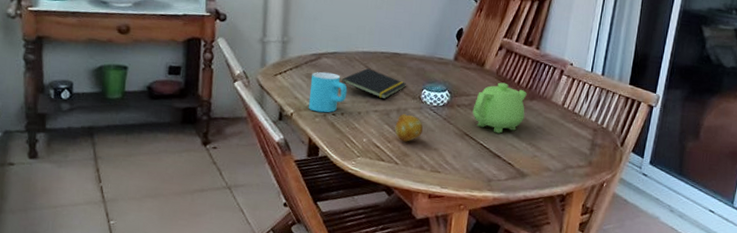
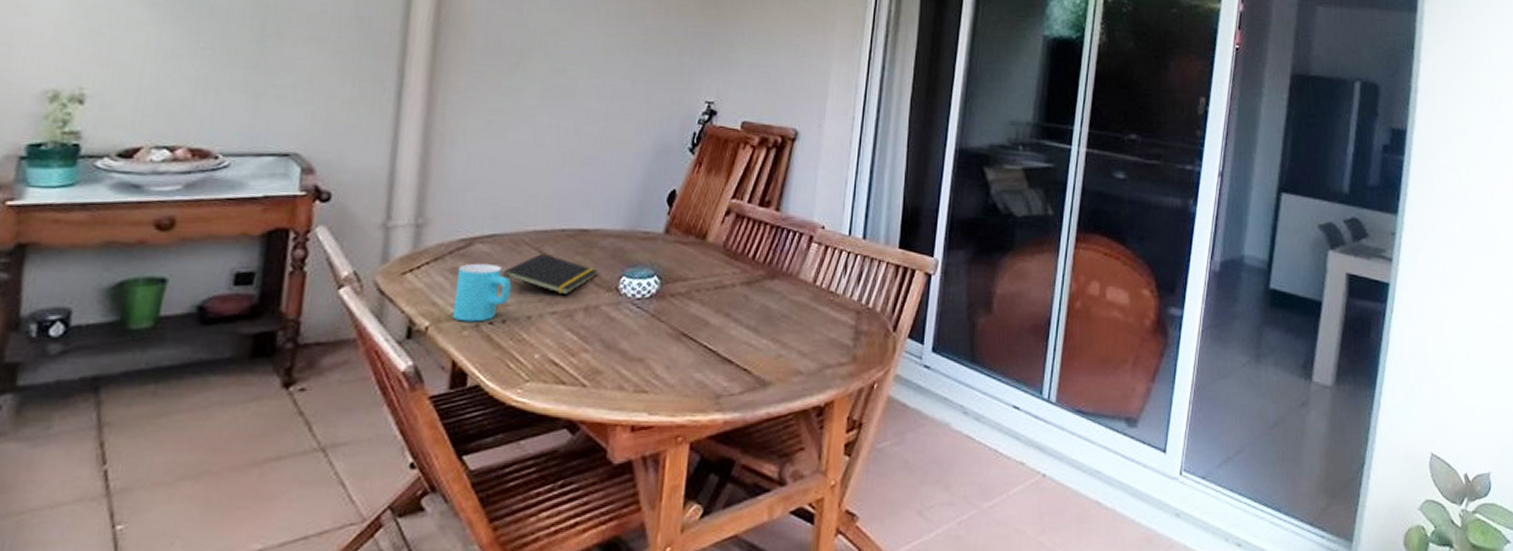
fruit: present [394,114,424,142] -> none [581,313,623,353]
teapot: present [472,82,527,134] -> none [691,258,766,329]

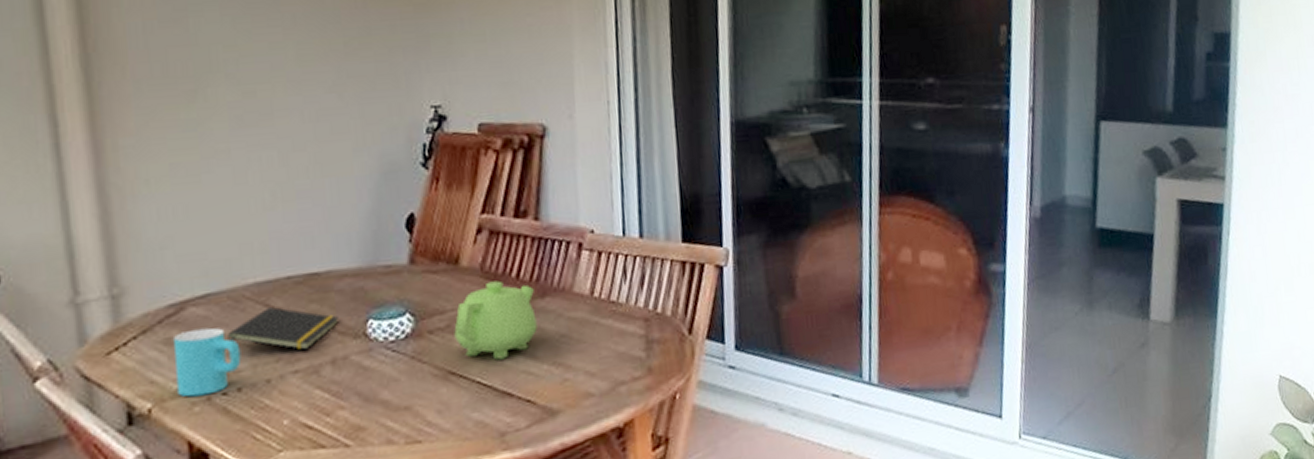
teapot: none [691,258,766,329] -> present [454,280,538,360]

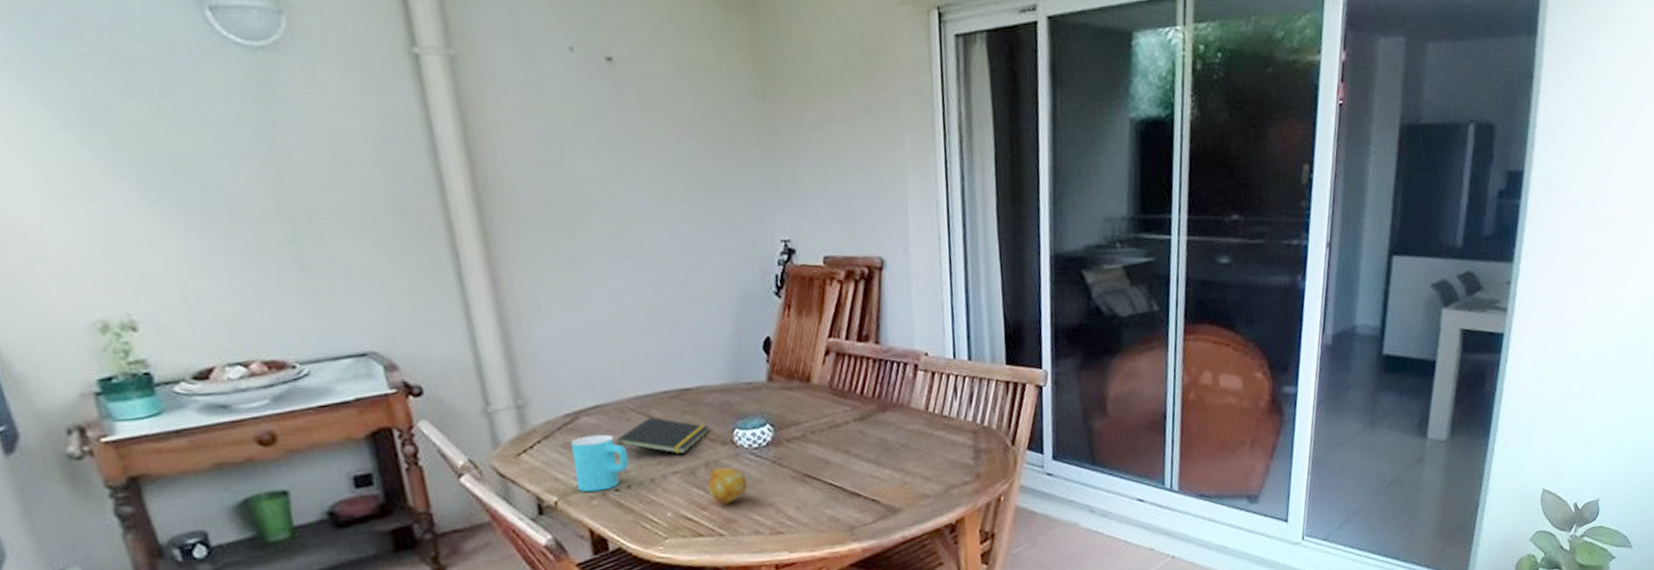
fruit: none [332,363,381,409] -> present [707,466,748,505]
teapot: present [454,280,538,360] -> none [808,397,880,465]

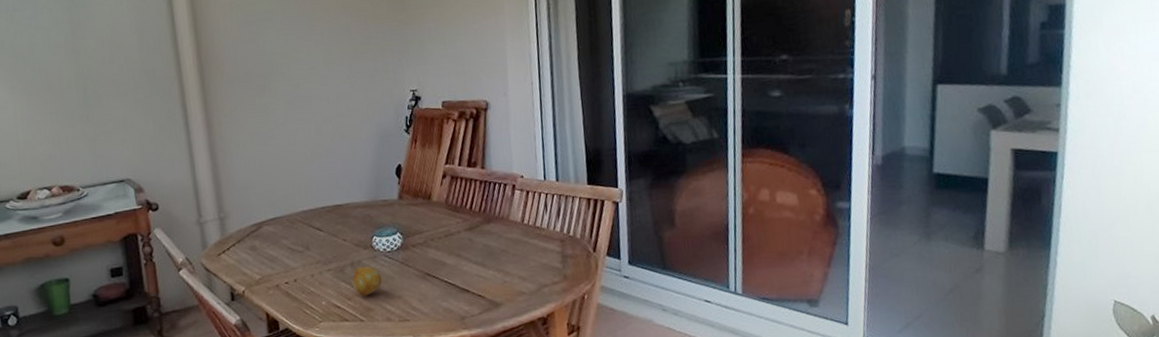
cup: present [570,434,629,493] -> none [255,239,296,284]
notepad: present [616,416,709,455] -> none [287,226,355,256]

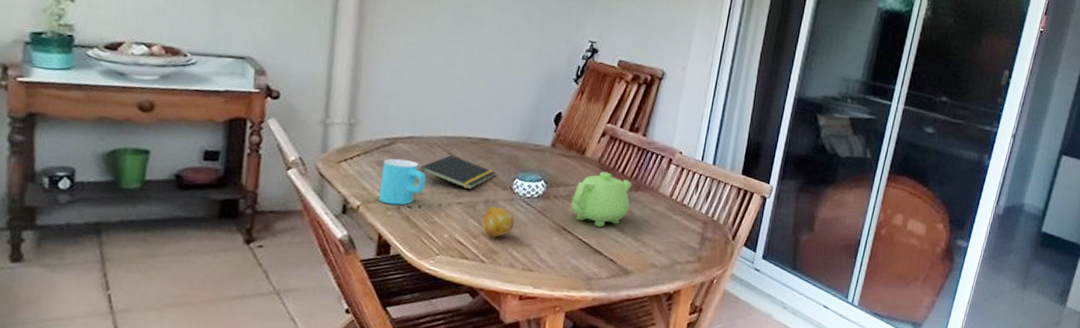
cup: none [255,239,296,284] -> present [378,158,427,206]
notepad: none [287,226,355,256] -> present [419,154,496,190]
teapot: none [429,211,485,266] -> present [571,171,632,227]

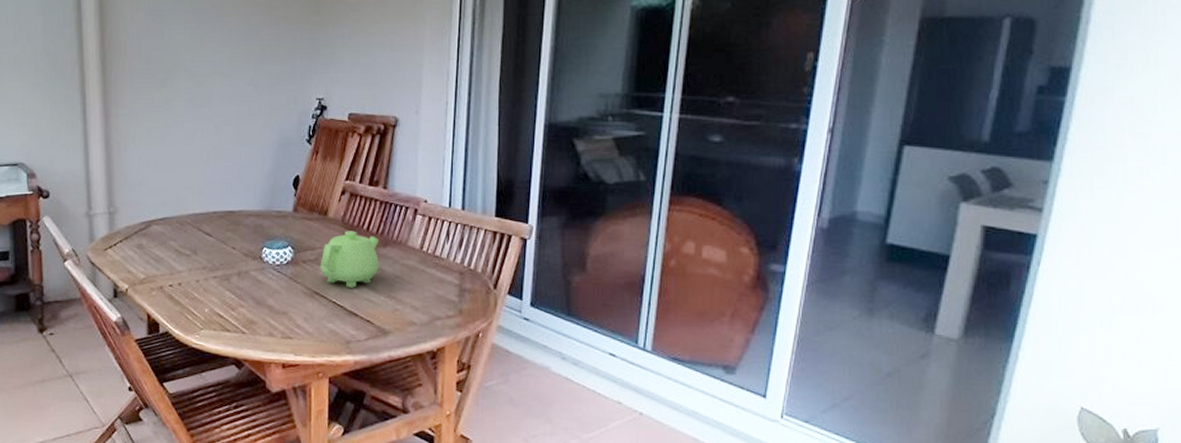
cup: present [378,158,427,206] -> none [142,240,182,285]
notepad: present [419,154,496,190] -> none [175,230,244,263]
fruit: present [481,206,515,238] -> none [237,277,269,308]

